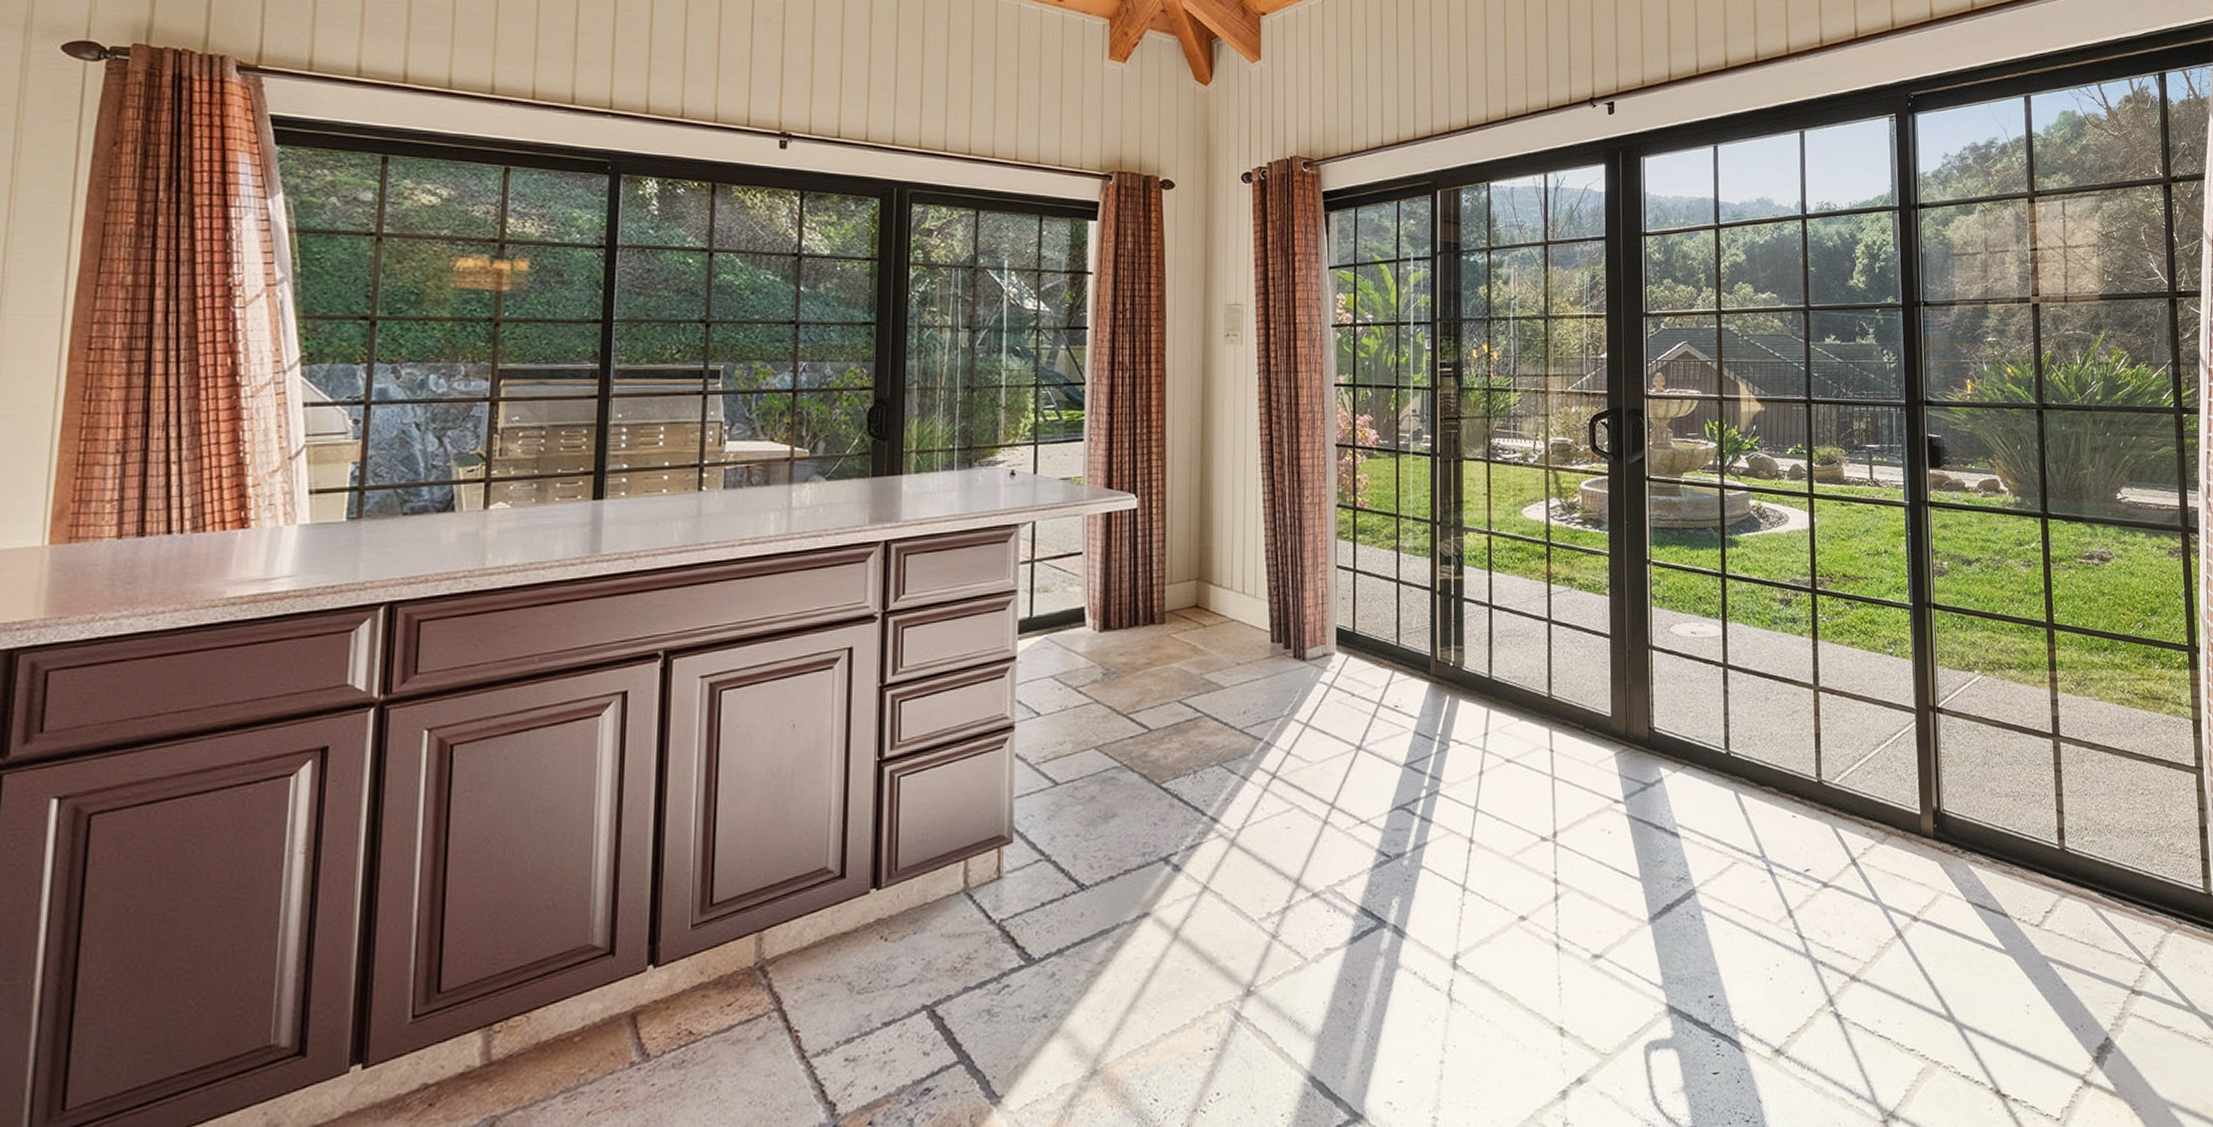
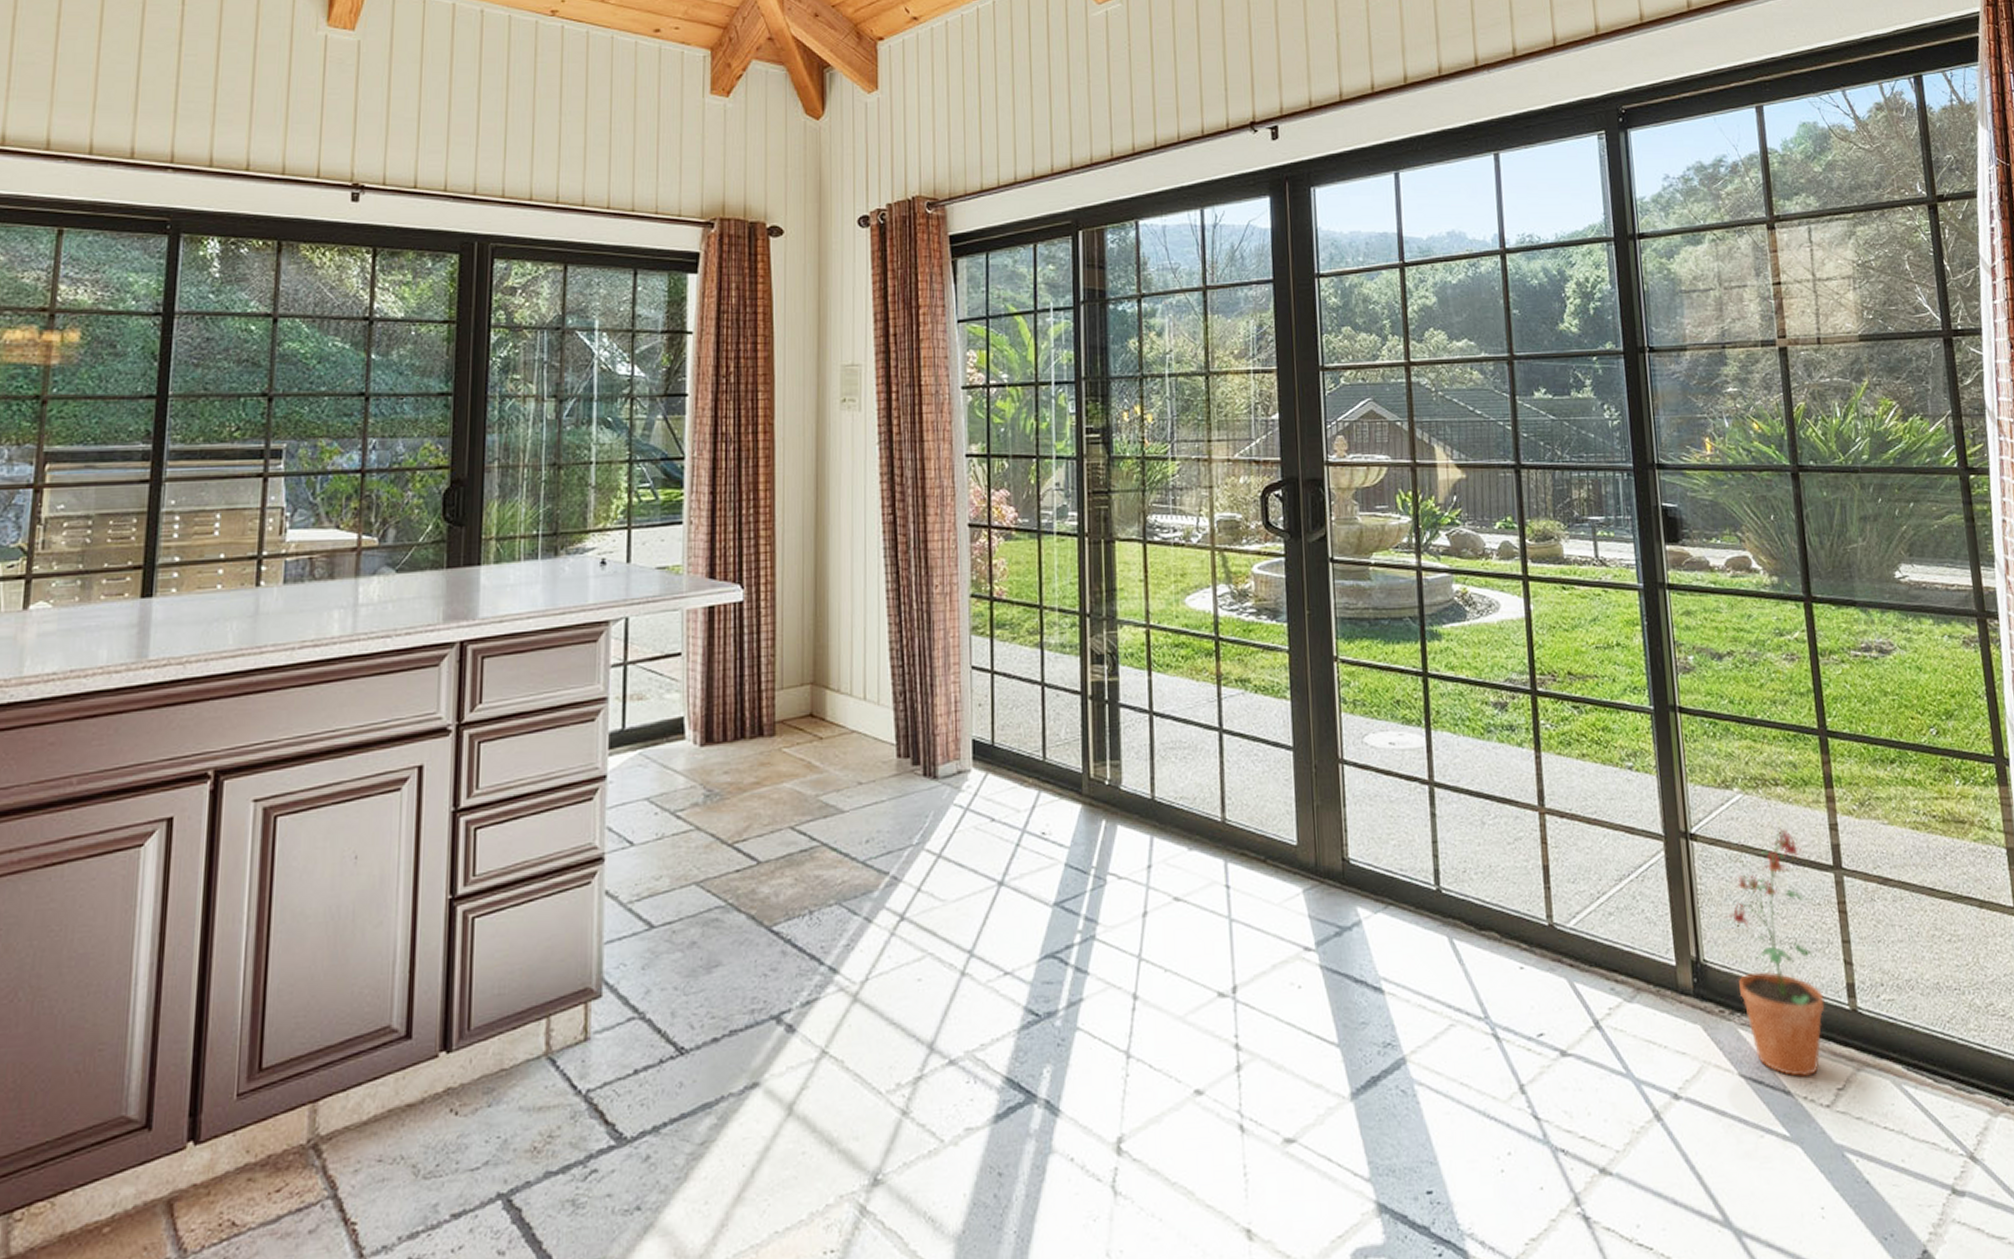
potted plant: none [1963,704,2039,903] -> present [1726,829,1825,1078]

